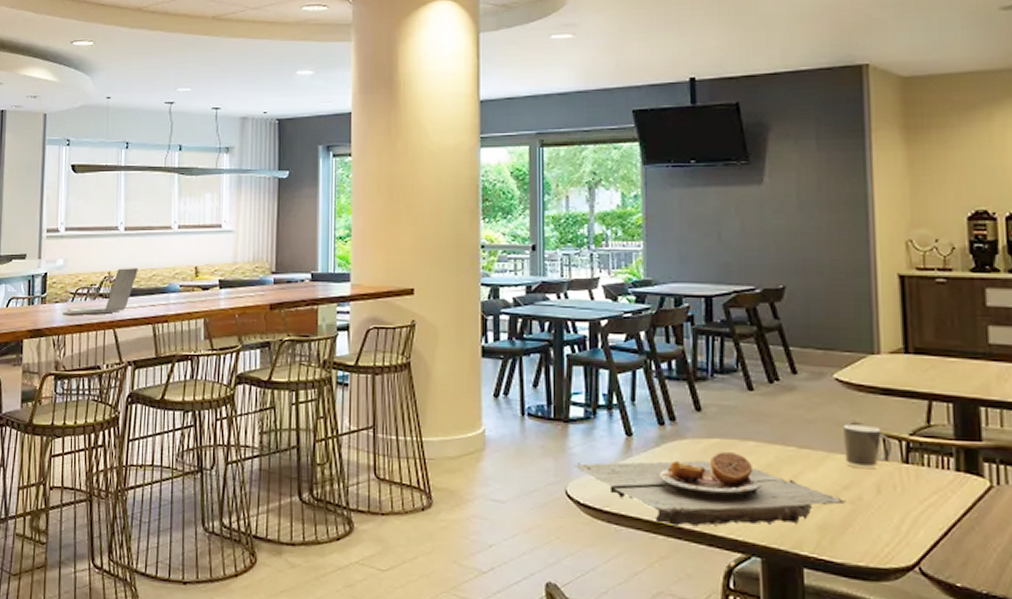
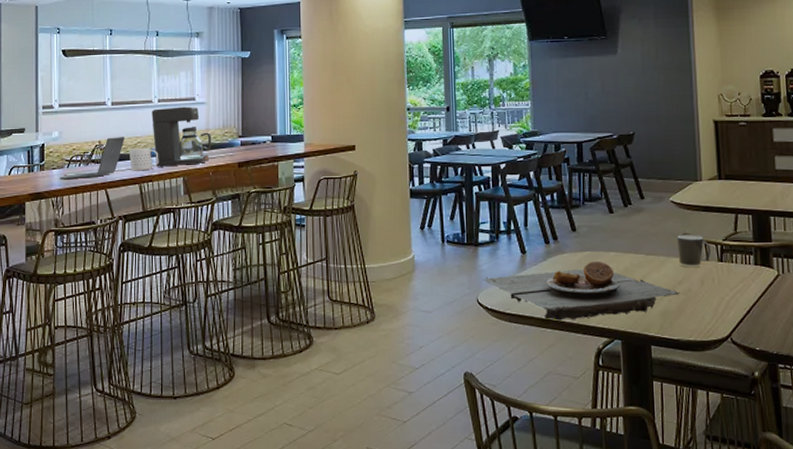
mug: none [143,281,177,309] -> present [130,147,159,171]
coffee maker: none [170,235,240,306] -> present [152,106,212,167]

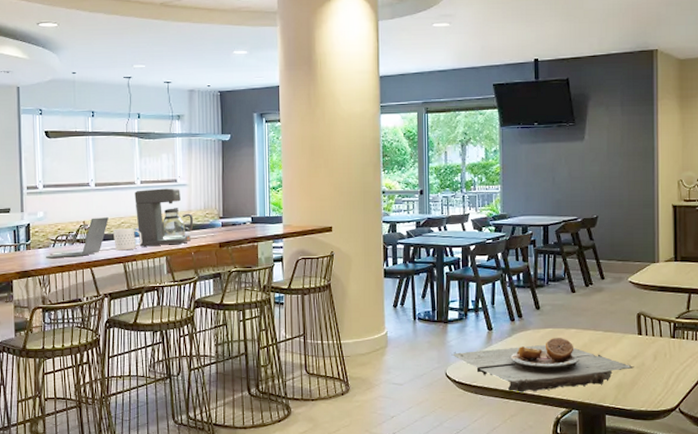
mug: present [677,235,711,268] -> none [634,313,664,344]

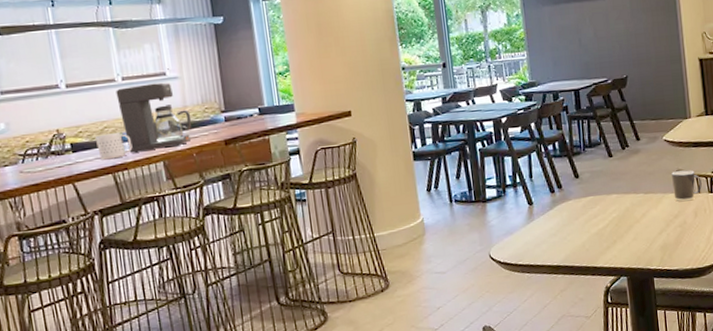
laptop: present [46,216,109,259] -> none [14,121,88,178]
plate: present [451,337,634,392] -> none [493,204,677,266]
mug: none [634,313,664,344] -> present [672,170,702,202]

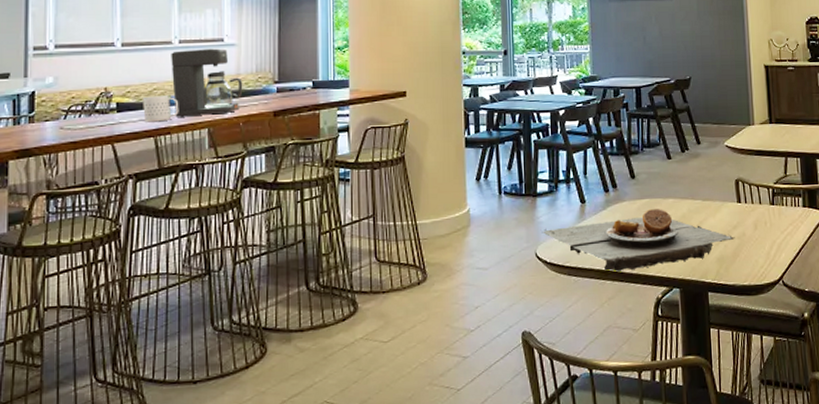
plate: none [493,204,677,266] -> present [541,208,735,272]
mug: present [672,170,702,202] -> none [732,179,763,212]

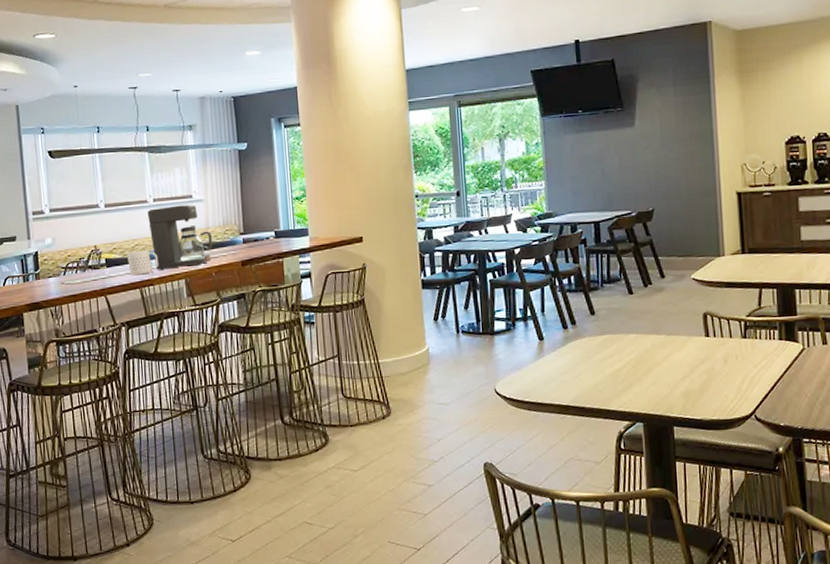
plate: present [541,208,735,272] -> none [500,343,703,406]

